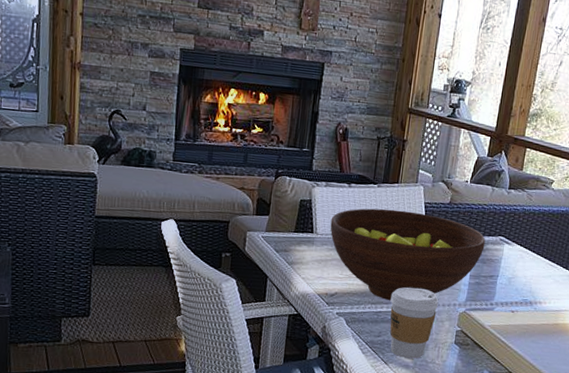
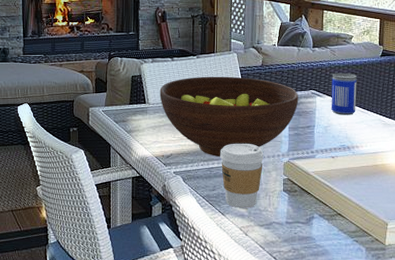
beer can: none [518,220,551,268] -> present [331,73,357,115]

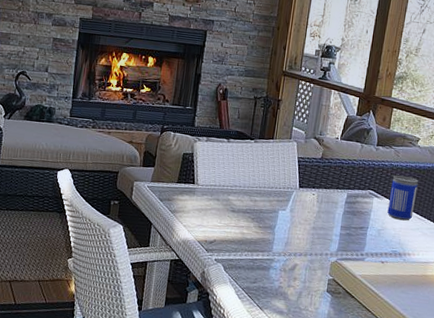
fruit bowl: present [160,76,299,157] -> none [210,162,356,249]
coffee cup: present [220,143,264,208] -> none [265,236,312,306]

